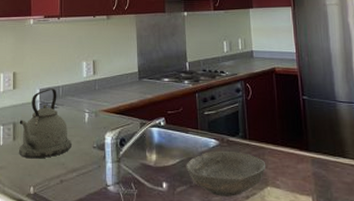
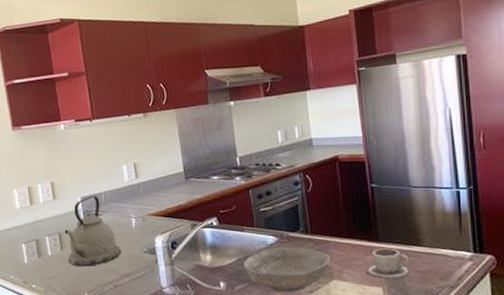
cup: none [297,158,338,188] -> present [365,248,411,279]

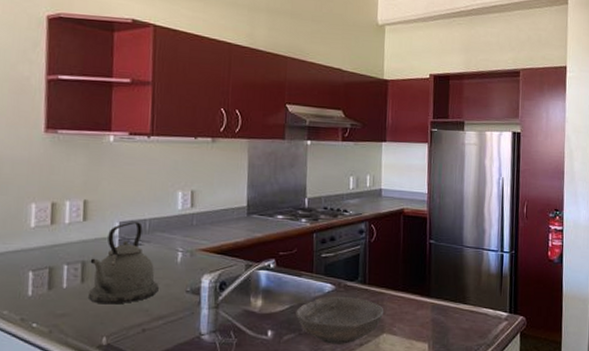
cup: present [365,248,411,279] -> none [415,304,456,334]

